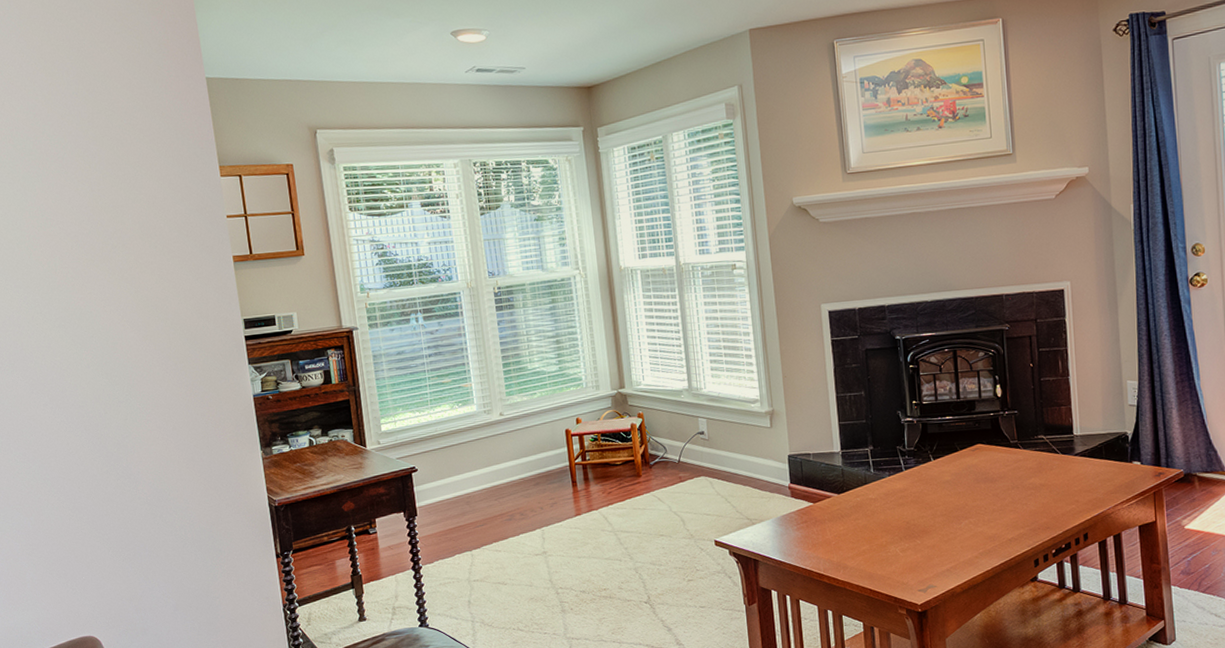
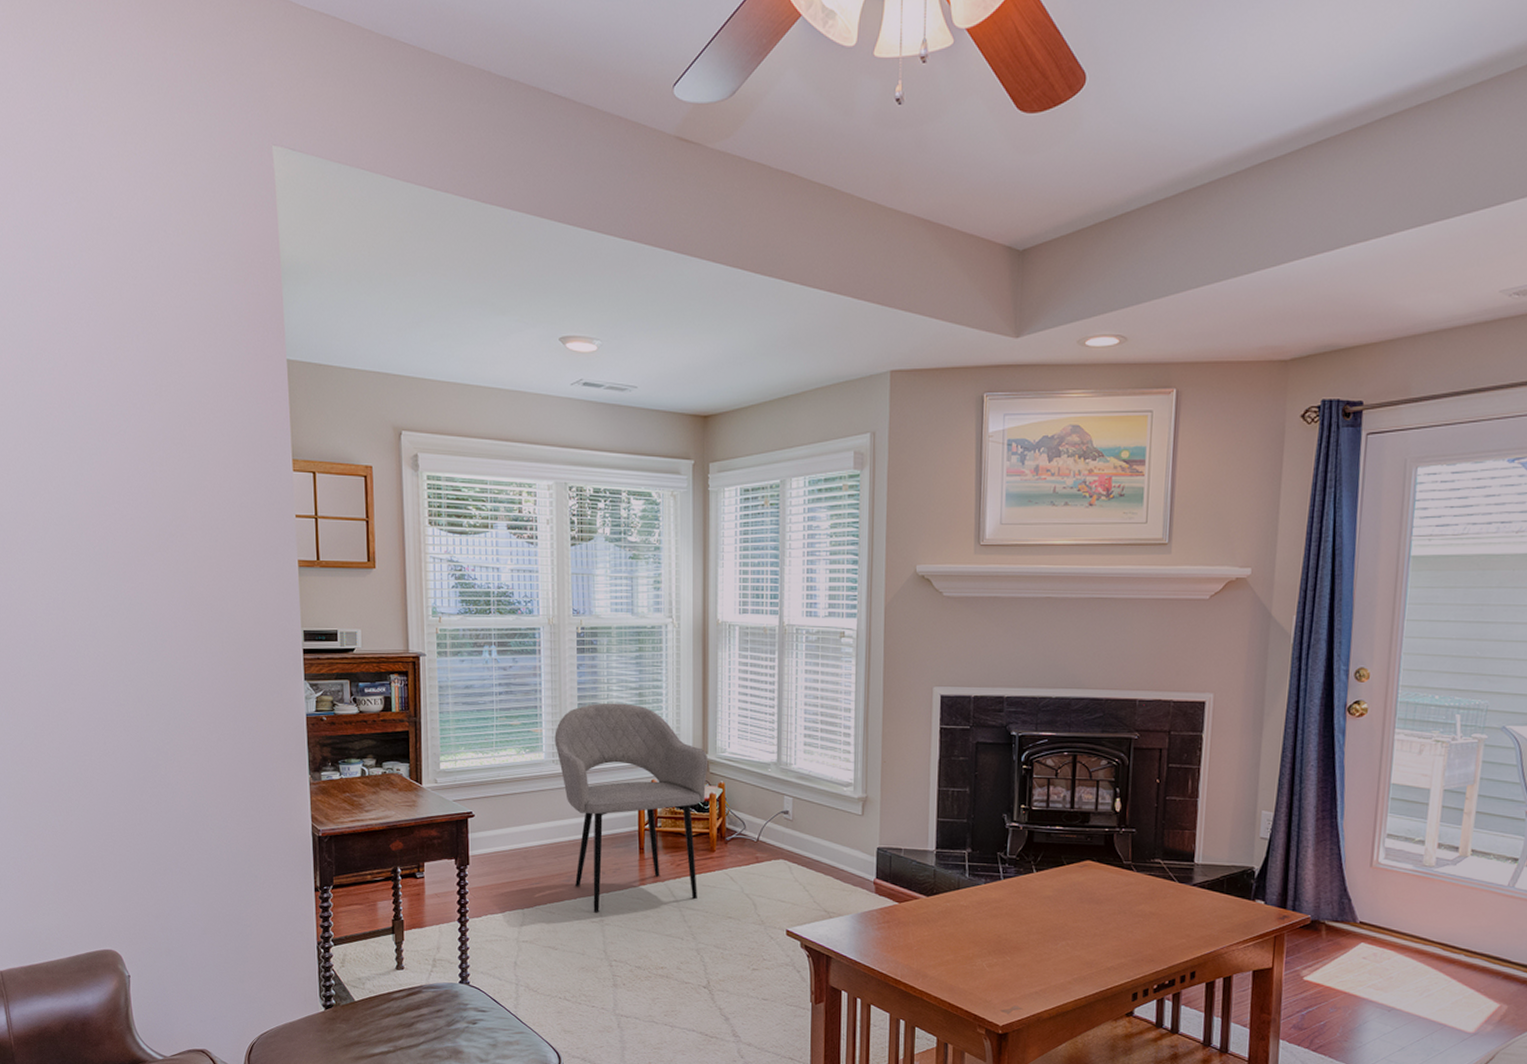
armchair: none [483,351,630,546] -> present [554,702,709,913]

